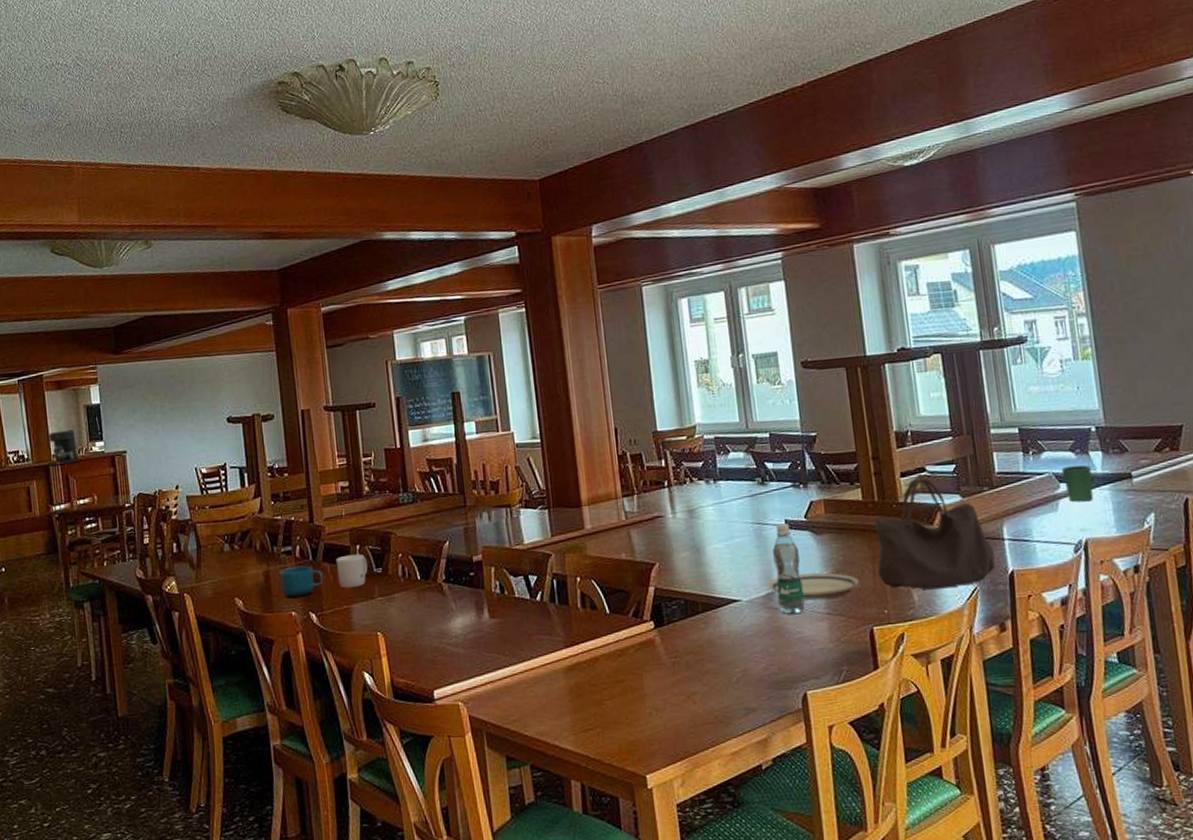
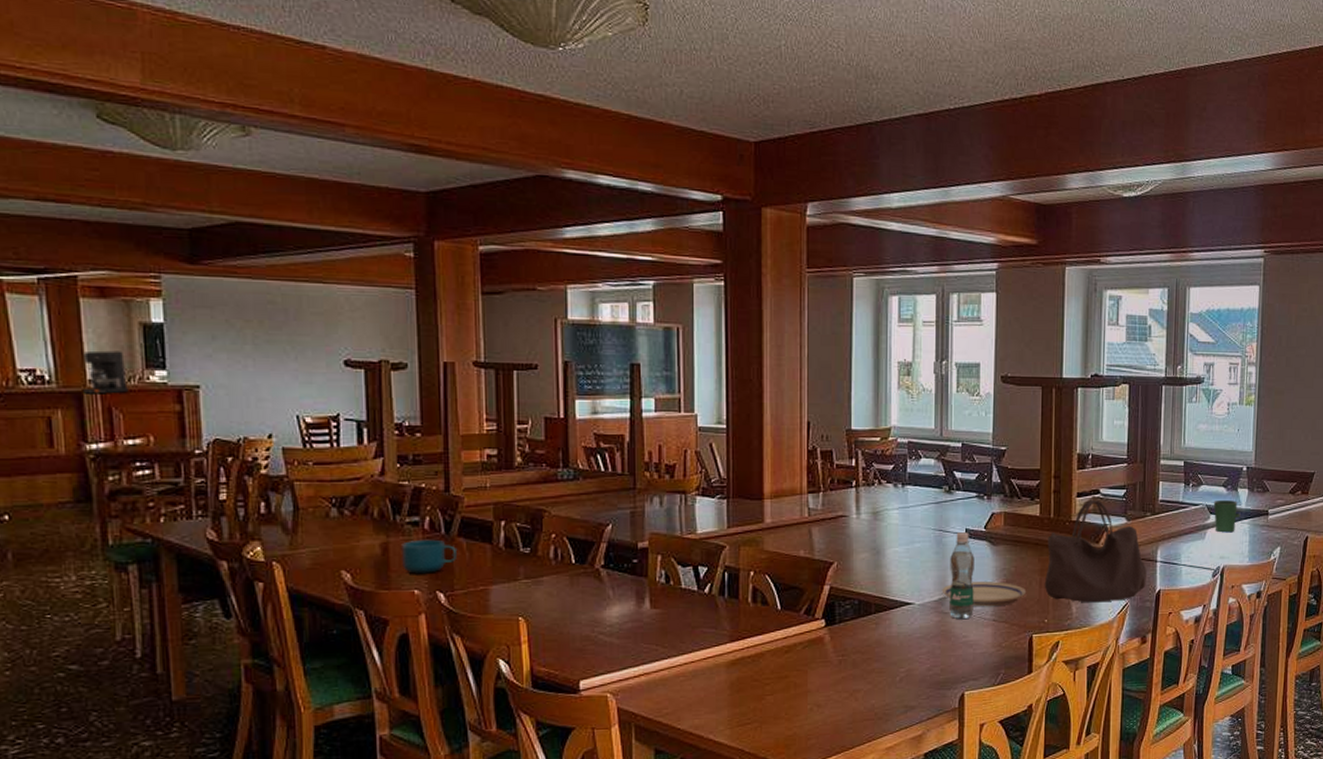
mug: present [335,554,368,589] -> none [474,531,513,568]

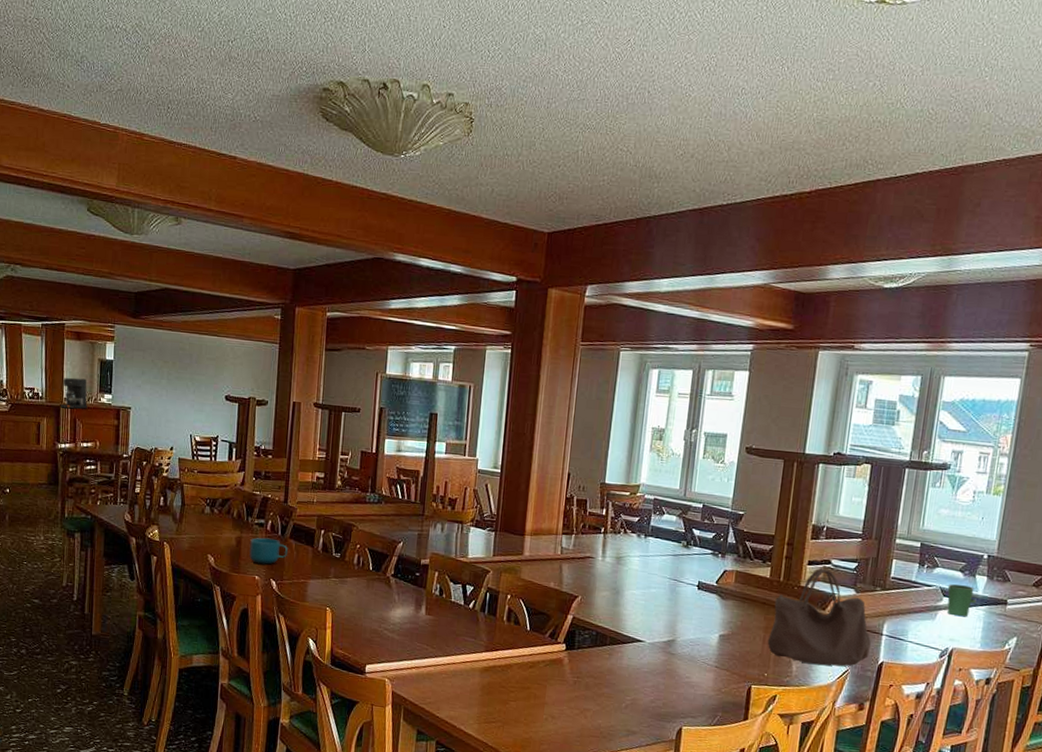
plate: present [942,581,1026,607] -> none [671,629,749,655]
bottle: present [949,532,974,619] -> none [676,584,704,662]

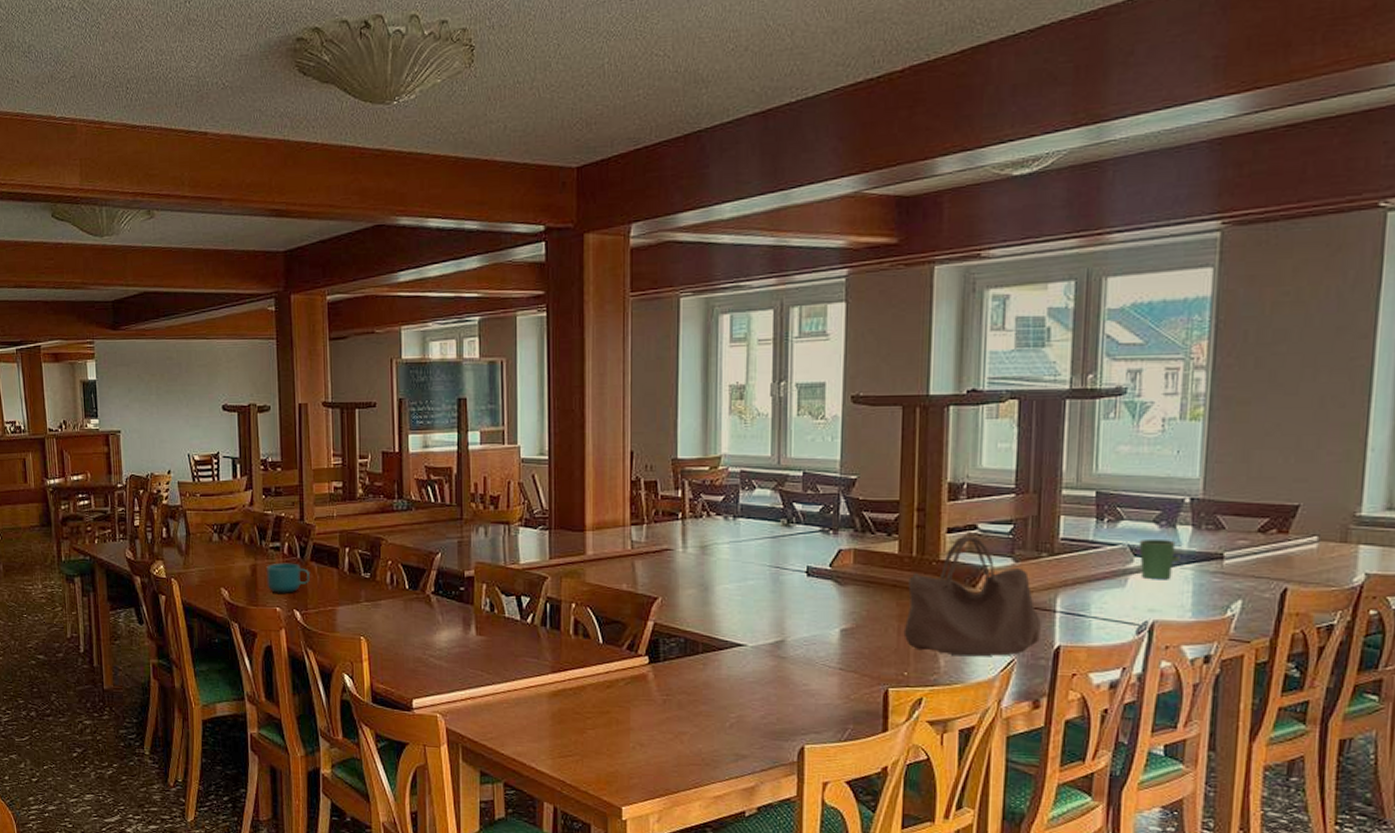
coffee maker: present [61,377,88,410] -> none [45,404,74,440]

